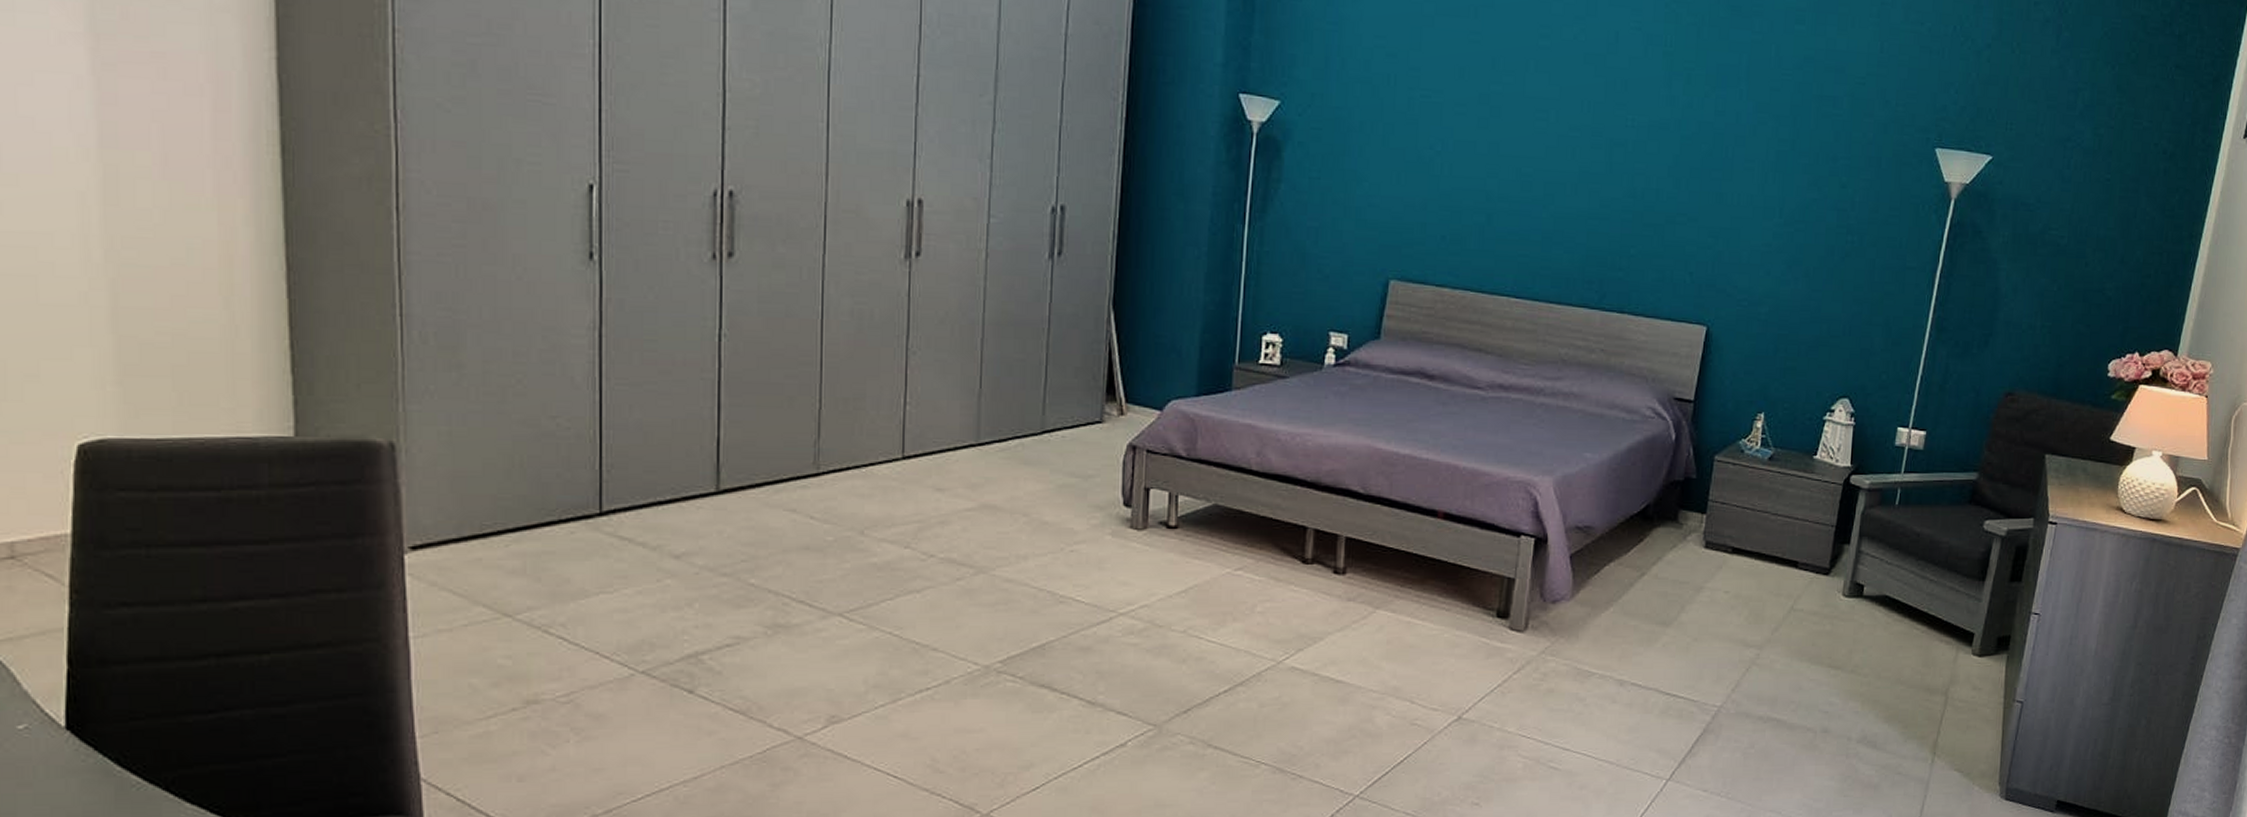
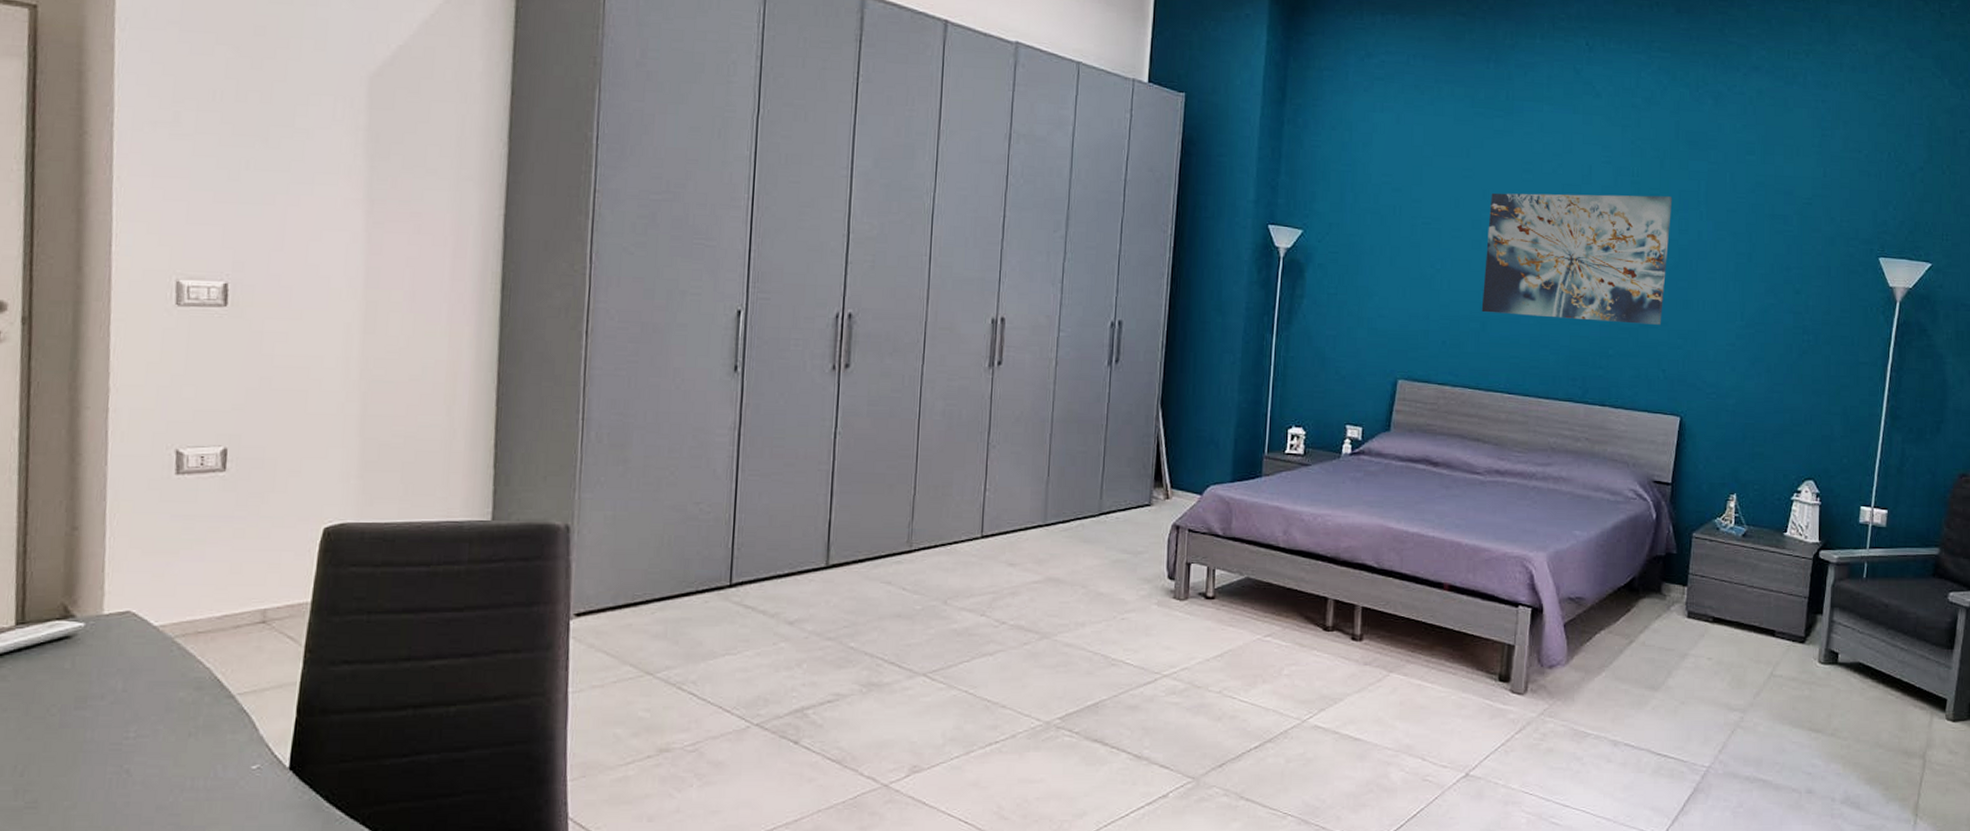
wall art: none [1487,62,1710,221] -> present [1481,193,1673,325]

